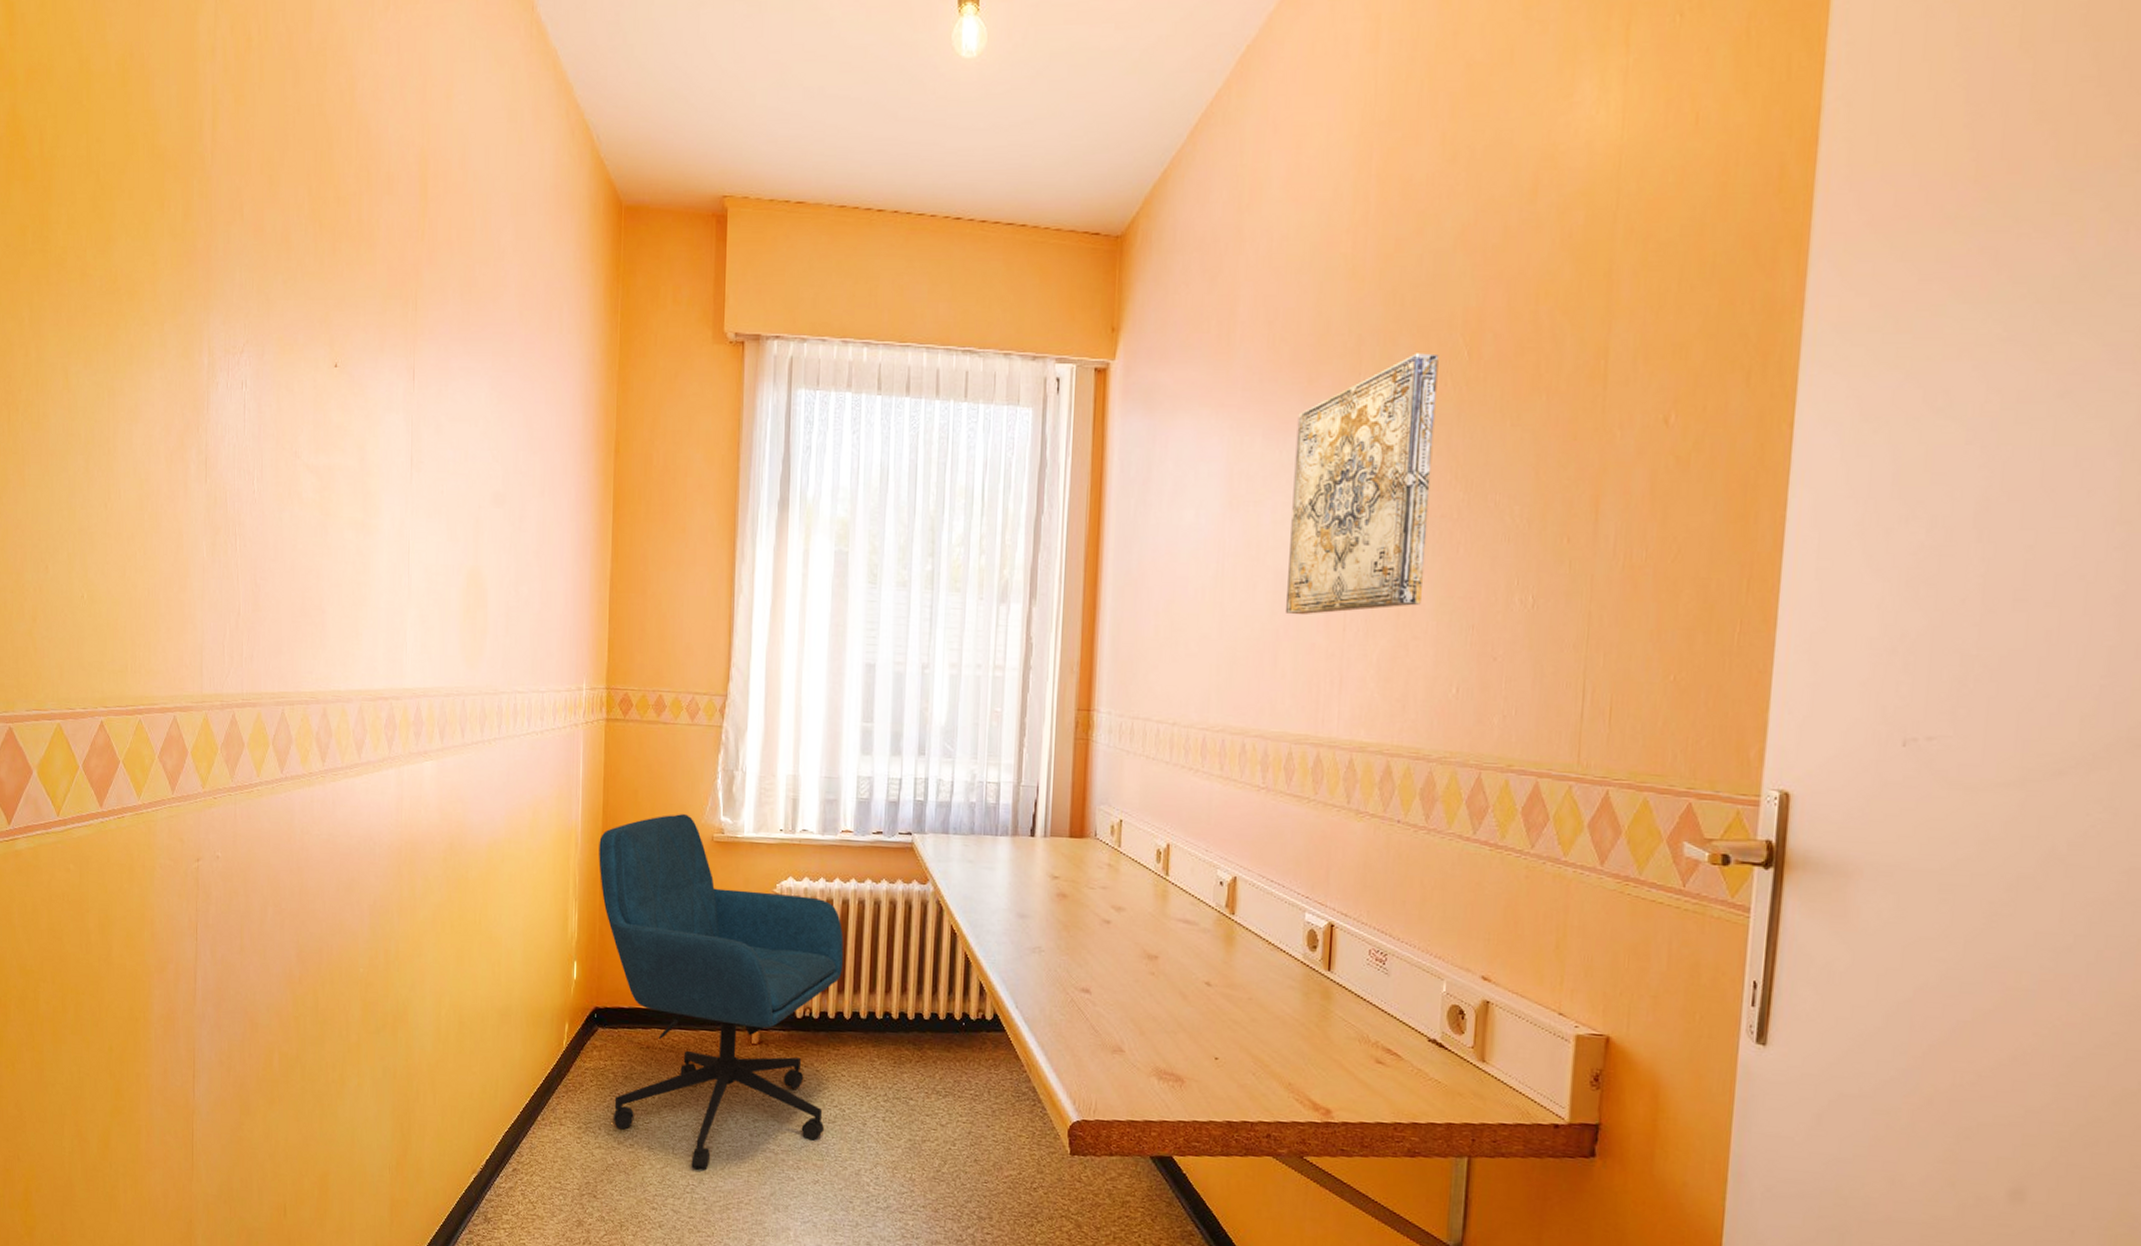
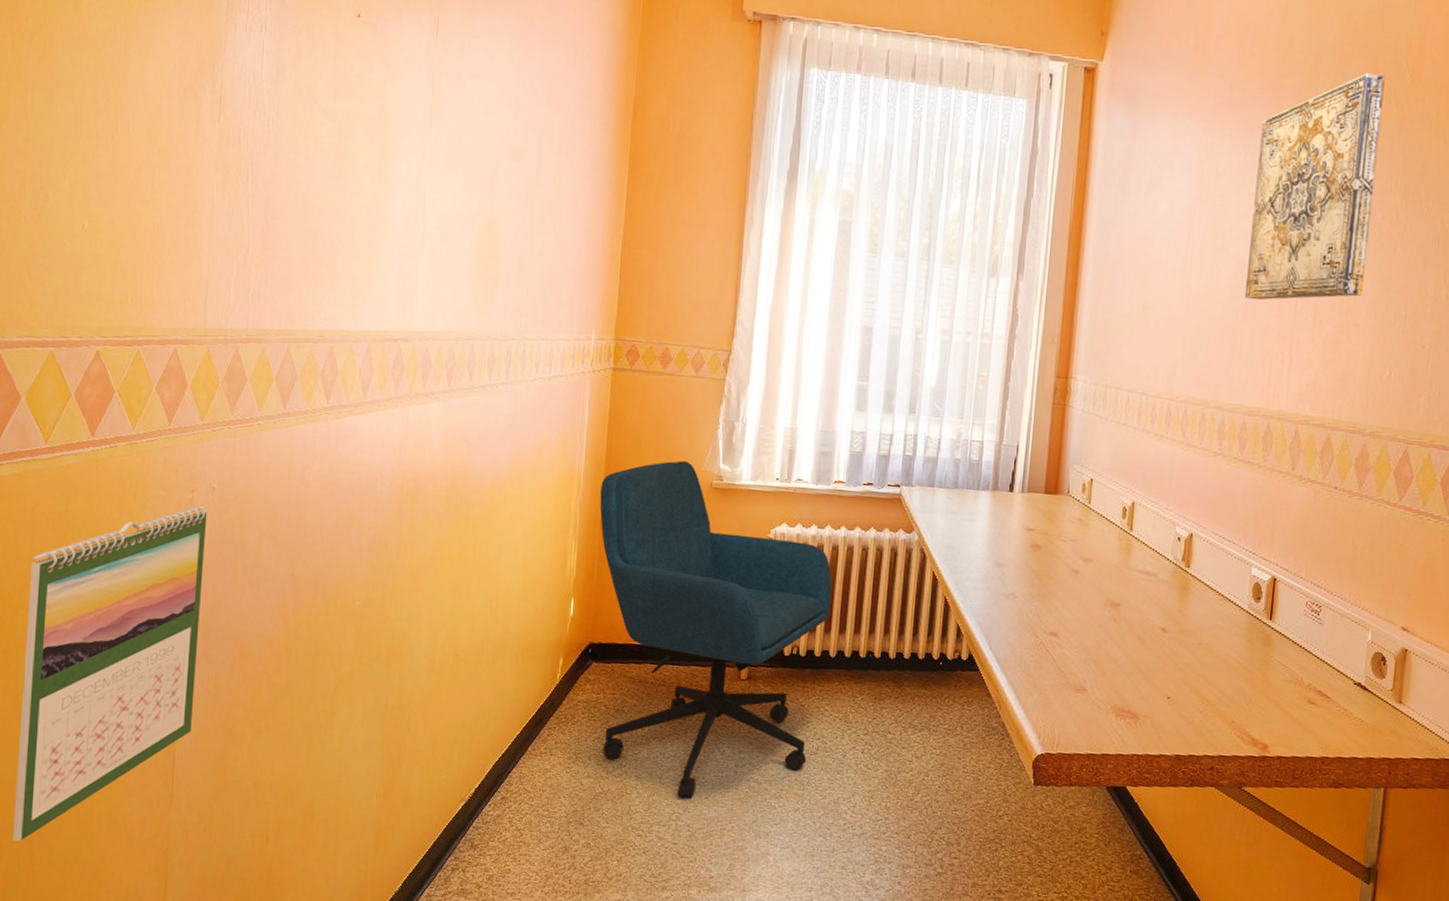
calendar: none [46,874,213,1213] -> present [13,505,208,841]

